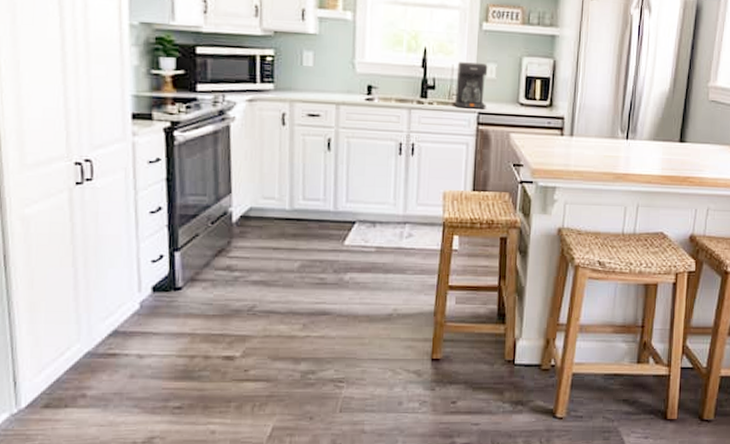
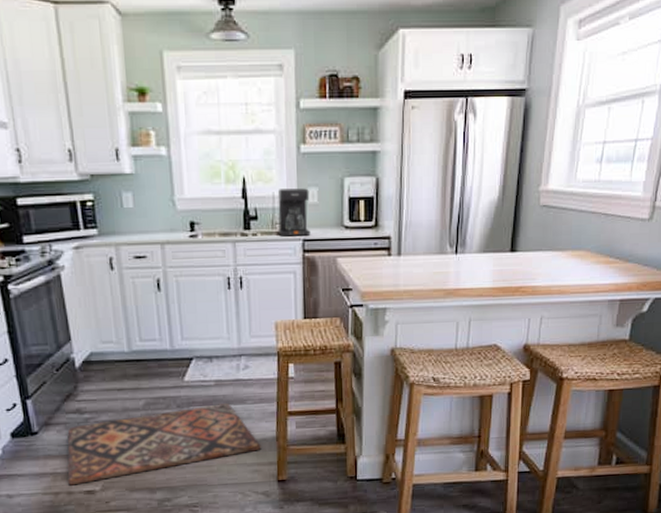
doormat: none [206,271,418,349] -> present [67,402,261,486]

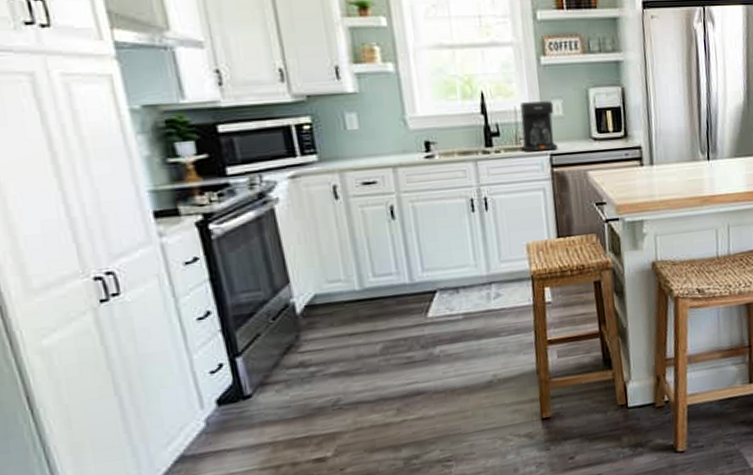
doormat: present [67,402,261,486] -> none [289,337,521,455]

